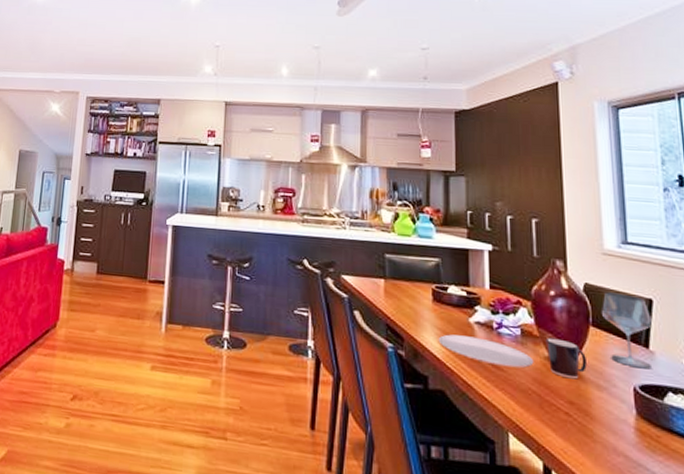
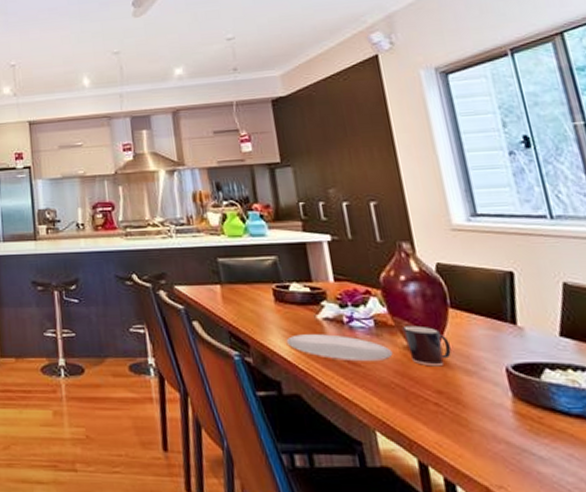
wine glass: present [602,292,653,370] -> none [458,269,522,347]

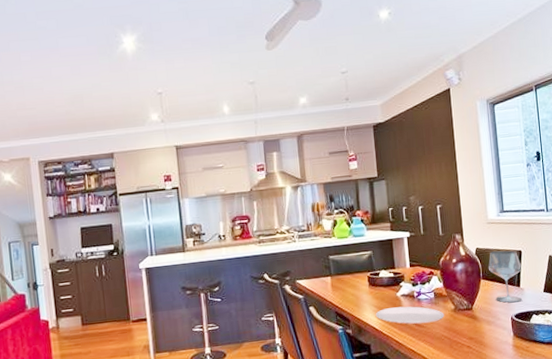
mug: present [402,325,451,367] -> none [451,294,480,322]
wine glass: none [458,269,522,347] -> present [488,250,522,303]

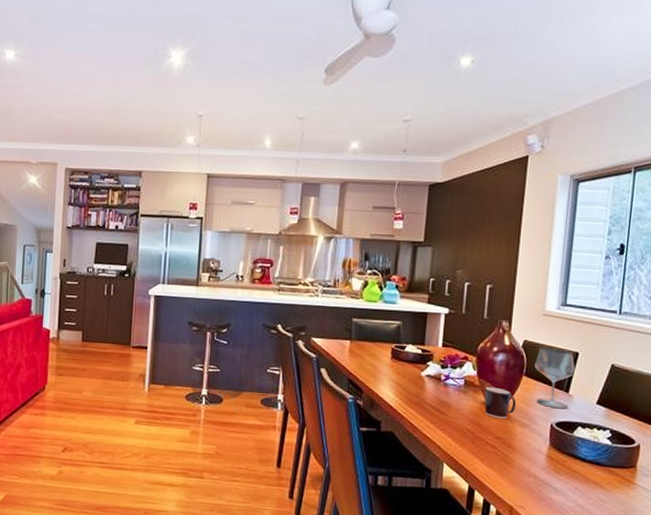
plate: present [375,306,444,325] -> none [392,386,472,412]
mug: none [451,294,480,322] -> present [484,386,516,419]

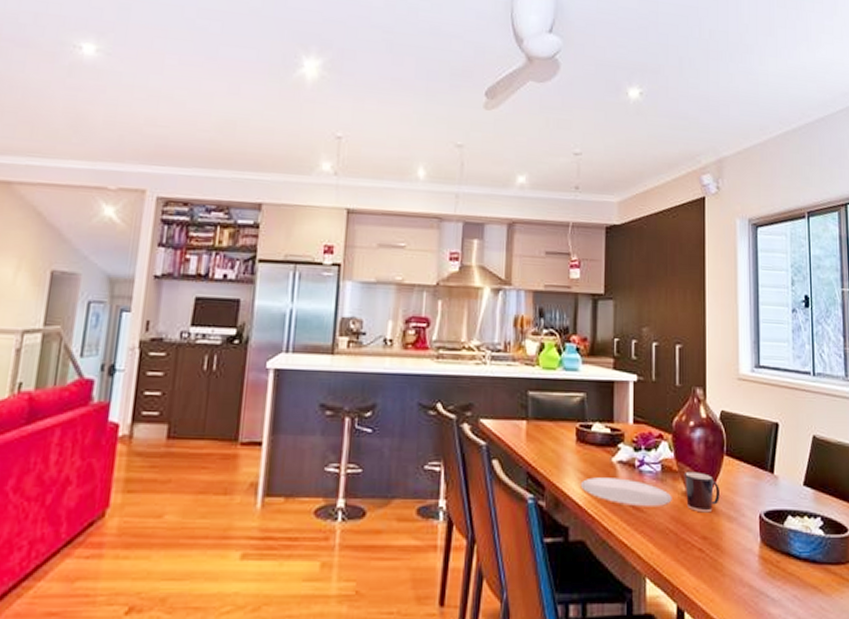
plate: none [392,386,472,412] -> present [580,477,672,507]
wine glass: present [535,347,576,410] -> none [735,419,778,495]

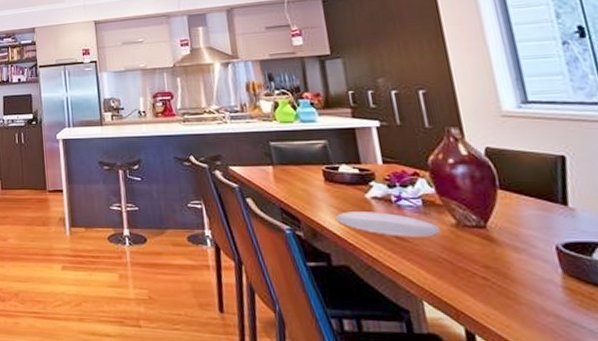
mug: present [683,471,720,513] -> none [450,205,500,244]

